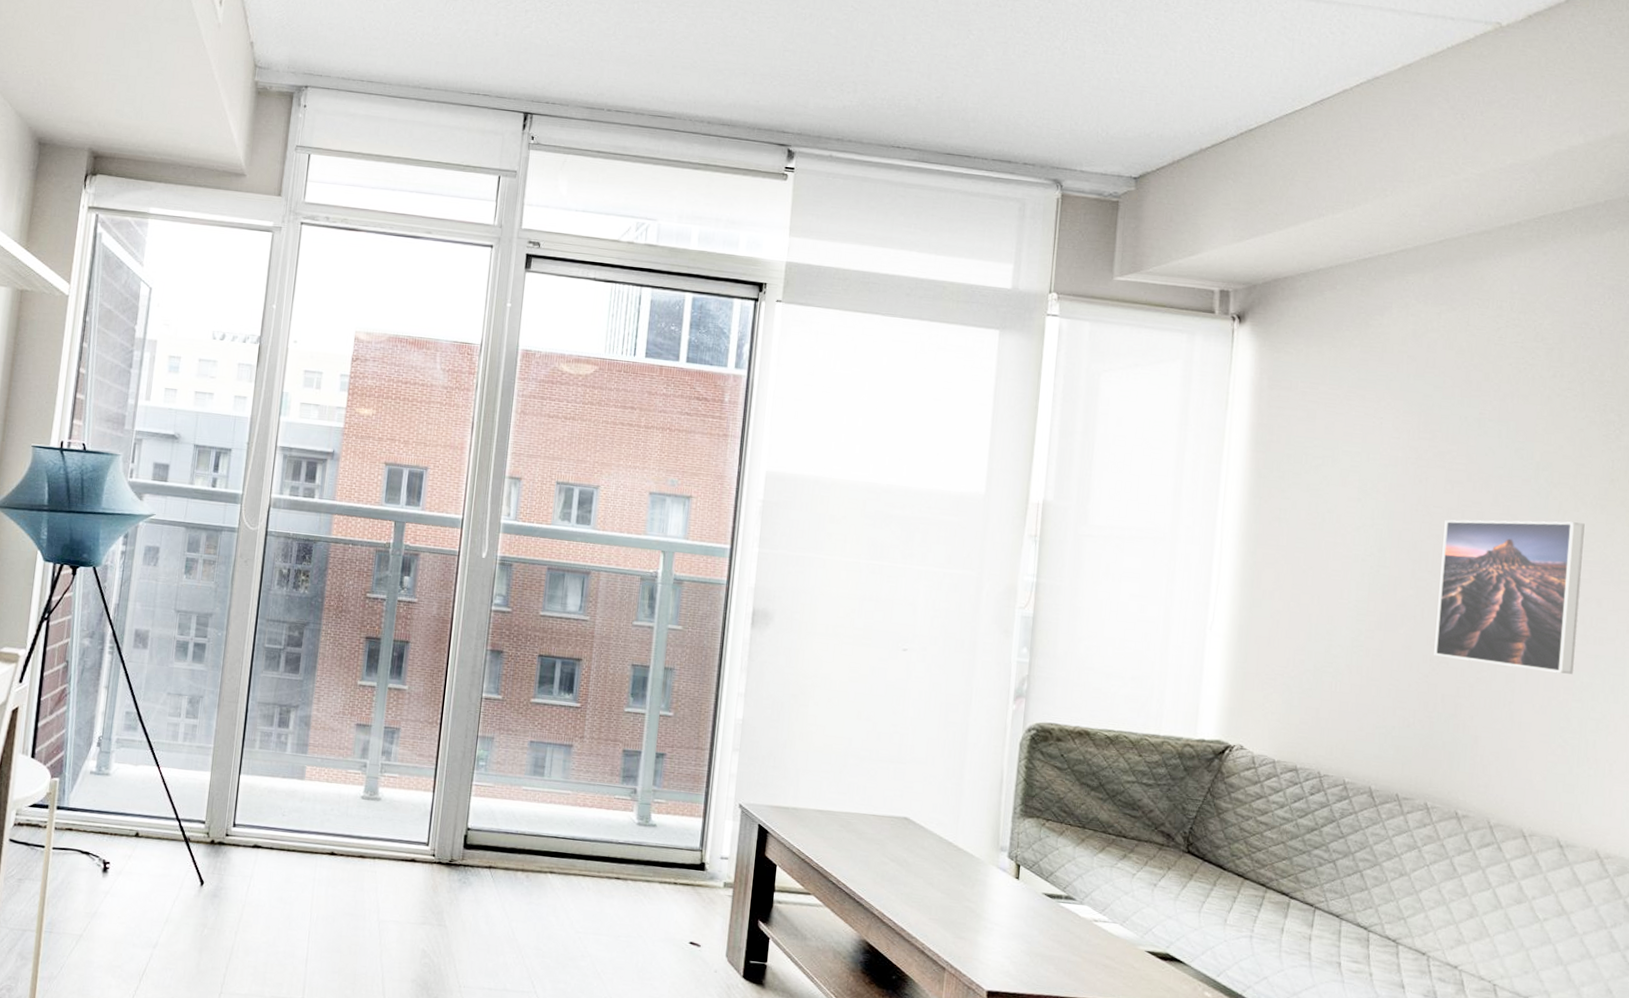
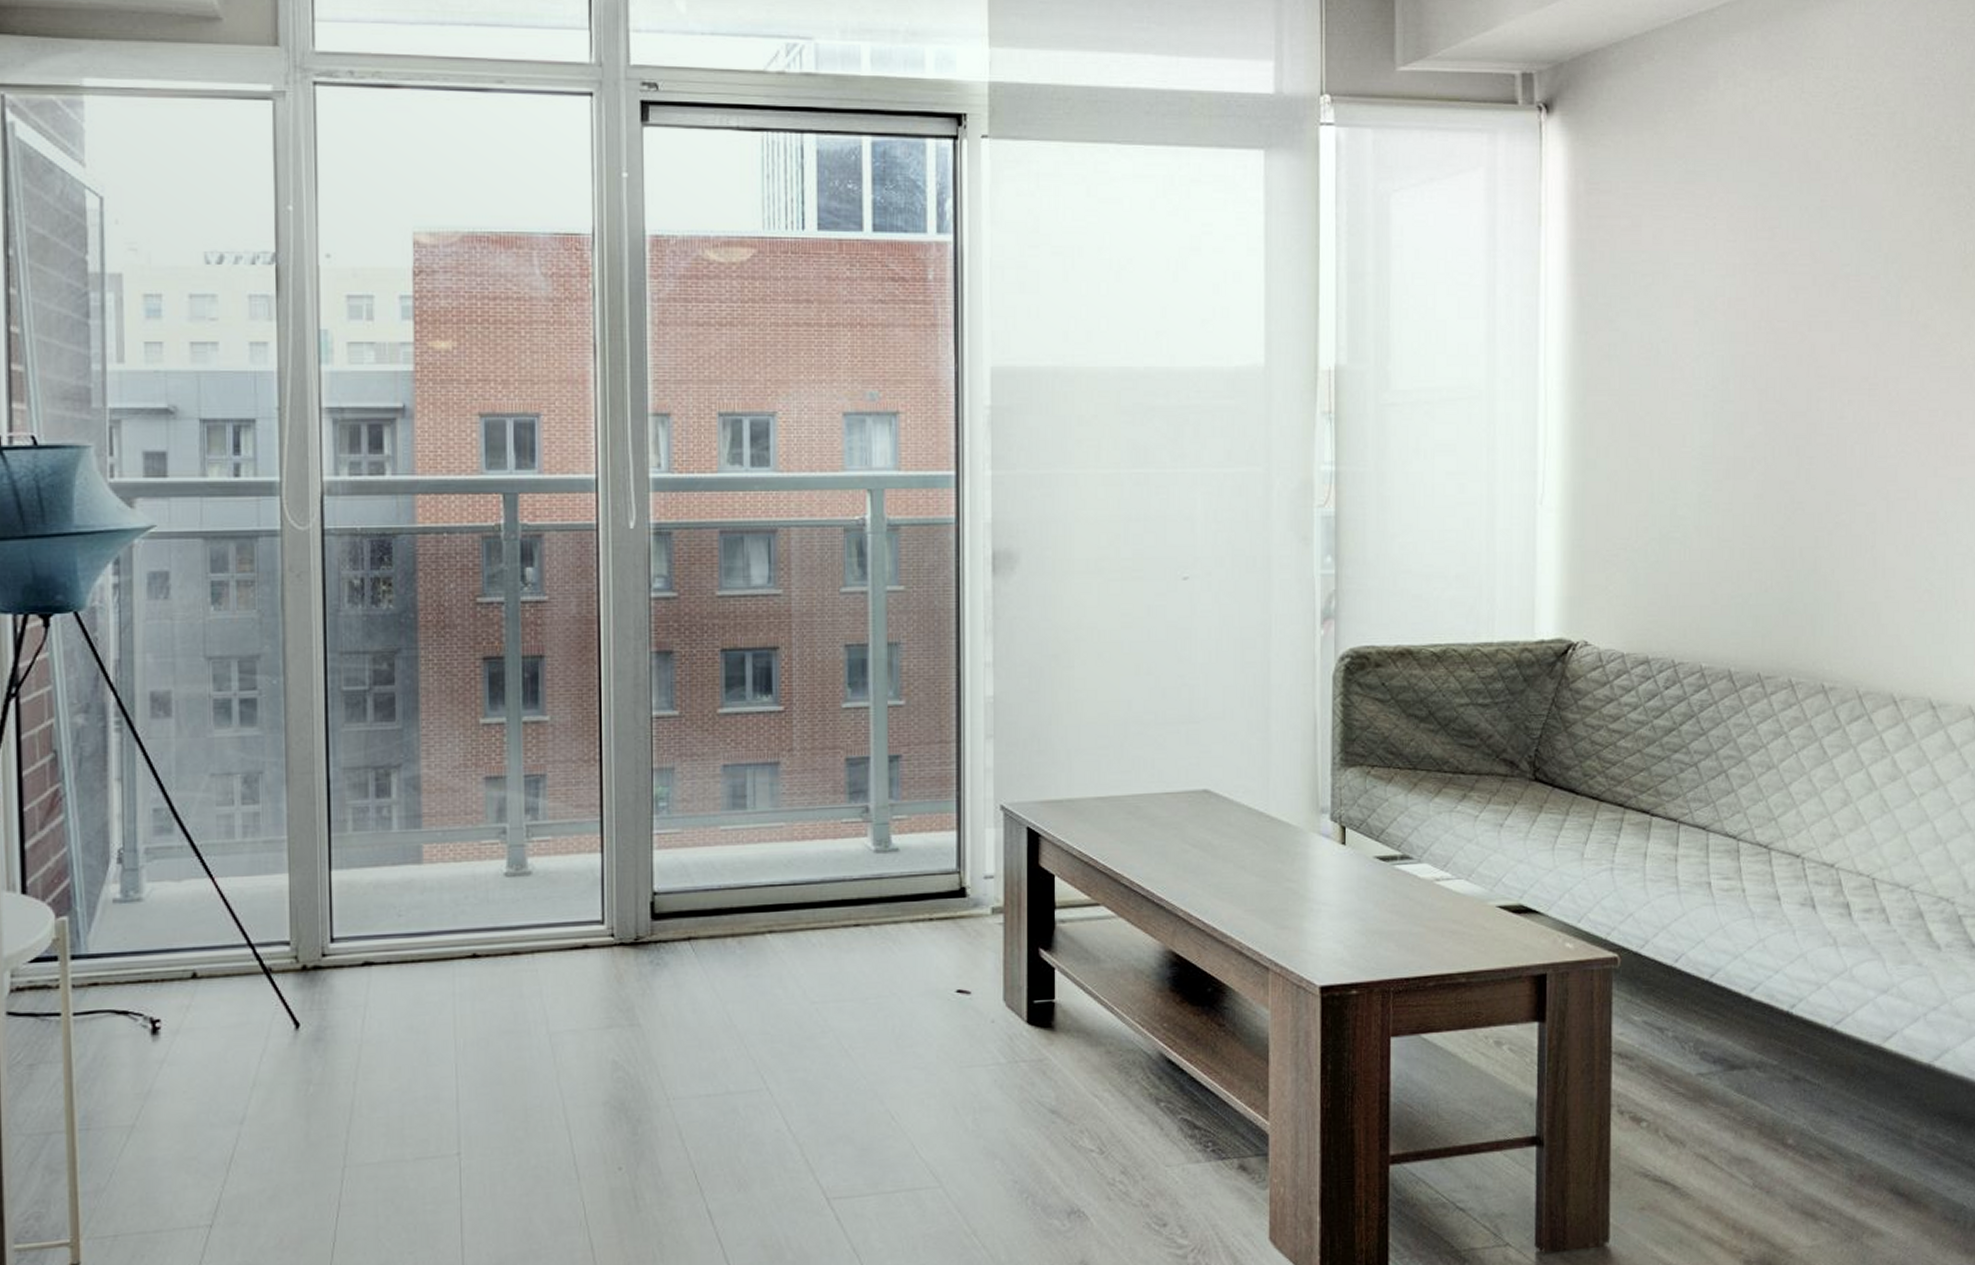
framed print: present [1434,519,1585,674] -> none [1788,322,1939,505]

